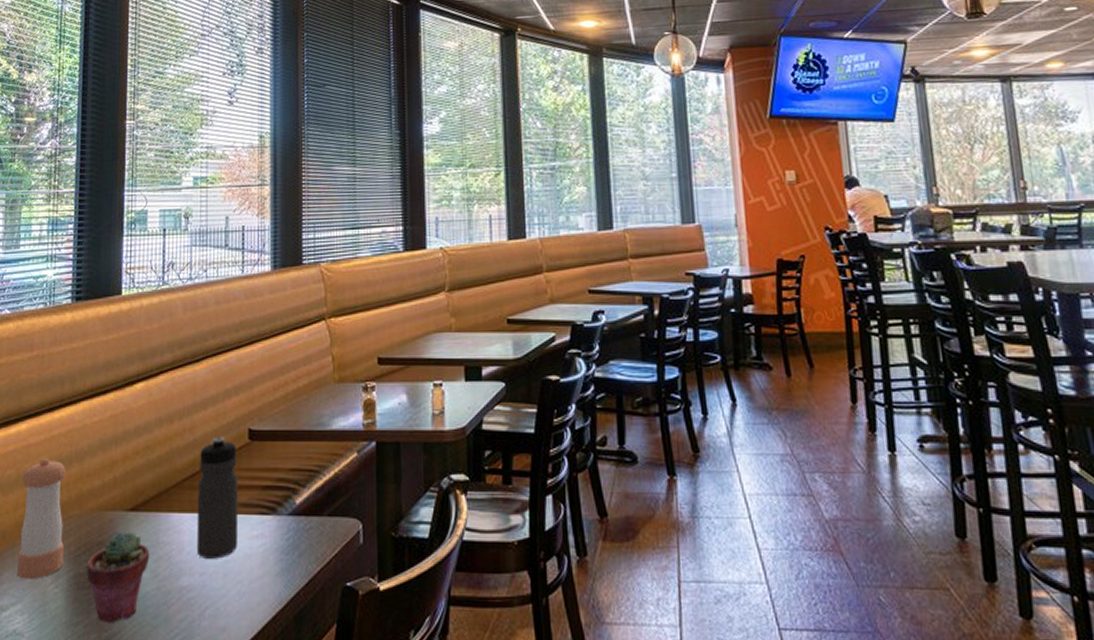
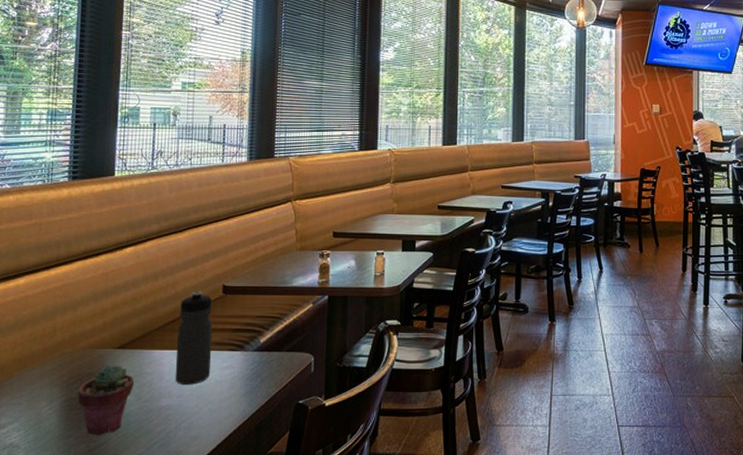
pepper shaker: present [17,459,66,580] -> none [14,308,61,403]

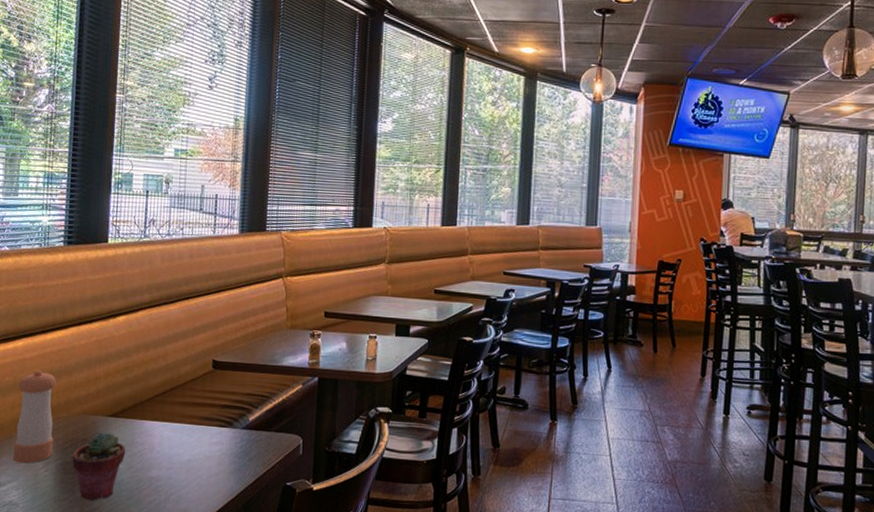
pepper shaker: none [14,308,61,403] -> present [13,371,57,464]
water bottle: present [175,291,213,385] -> none [165,364,203,458]

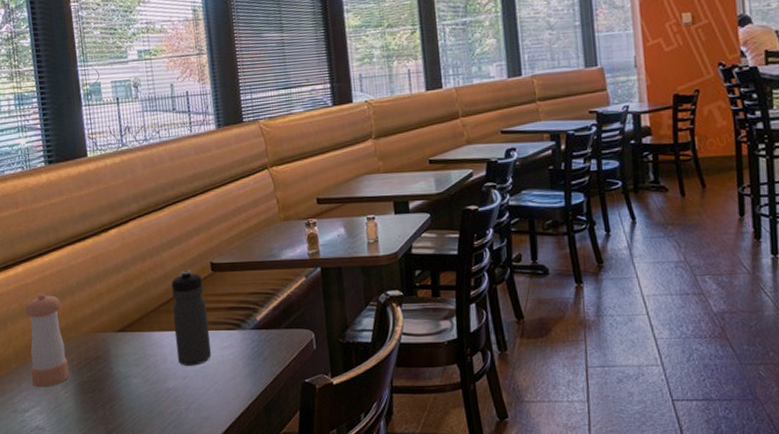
potted succulent: present [72,432,125,501] -> none [88,348,139,418]
water bottle: none [165,364,203,458] -> present [171,269,212,366]

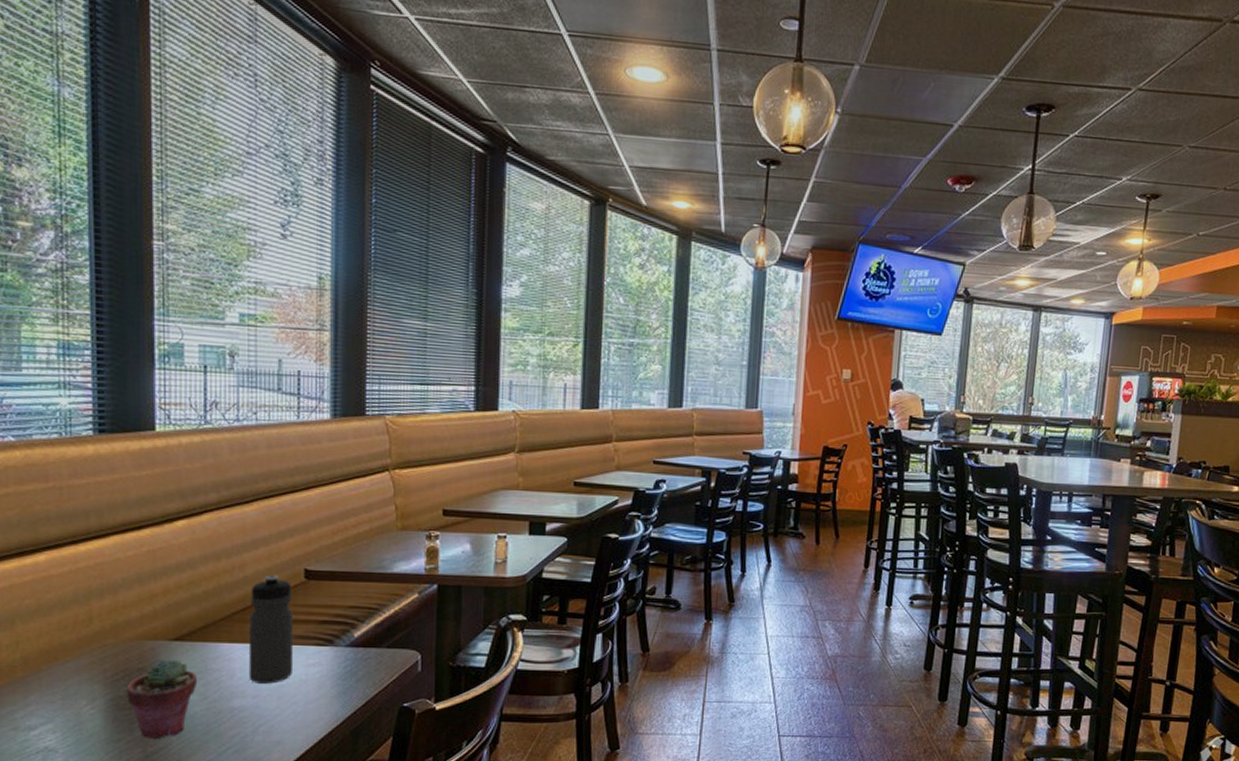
pepper shaker: present [25,294,69,388] -> none [44,590,99,702]
potted succulent: none [88,348,139,418] -> present [126,659,197,740]

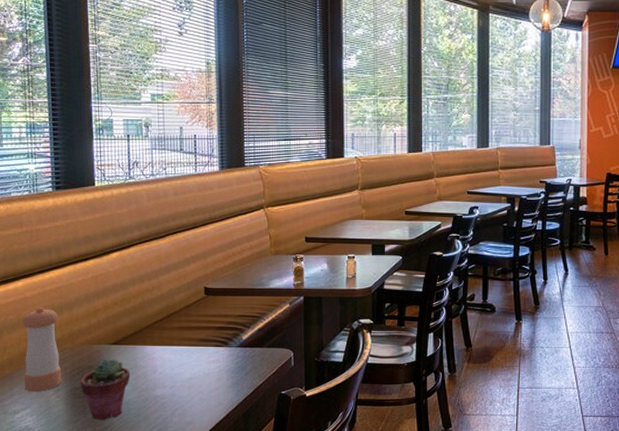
pepper shaker: none [44,590,99,702] -> present [23,308,62,392]
water bottle: present [248,575,294,684] -> none [165,292,199,377]

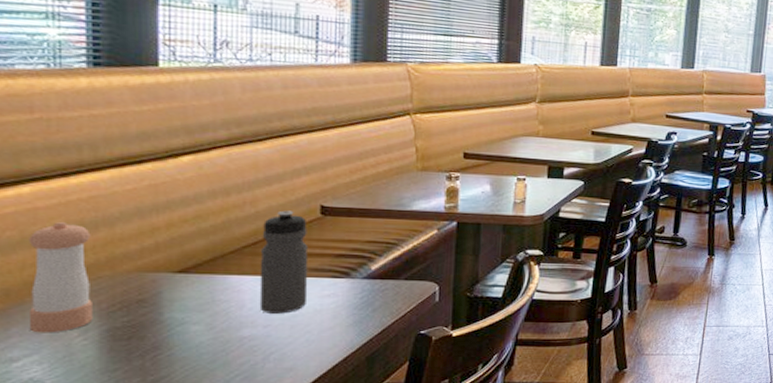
potted succulent: present [80,359,130,421] -> none [124,291,203,369]
water bottle: none [165,292,199,377] -> present [259,210,309,314]

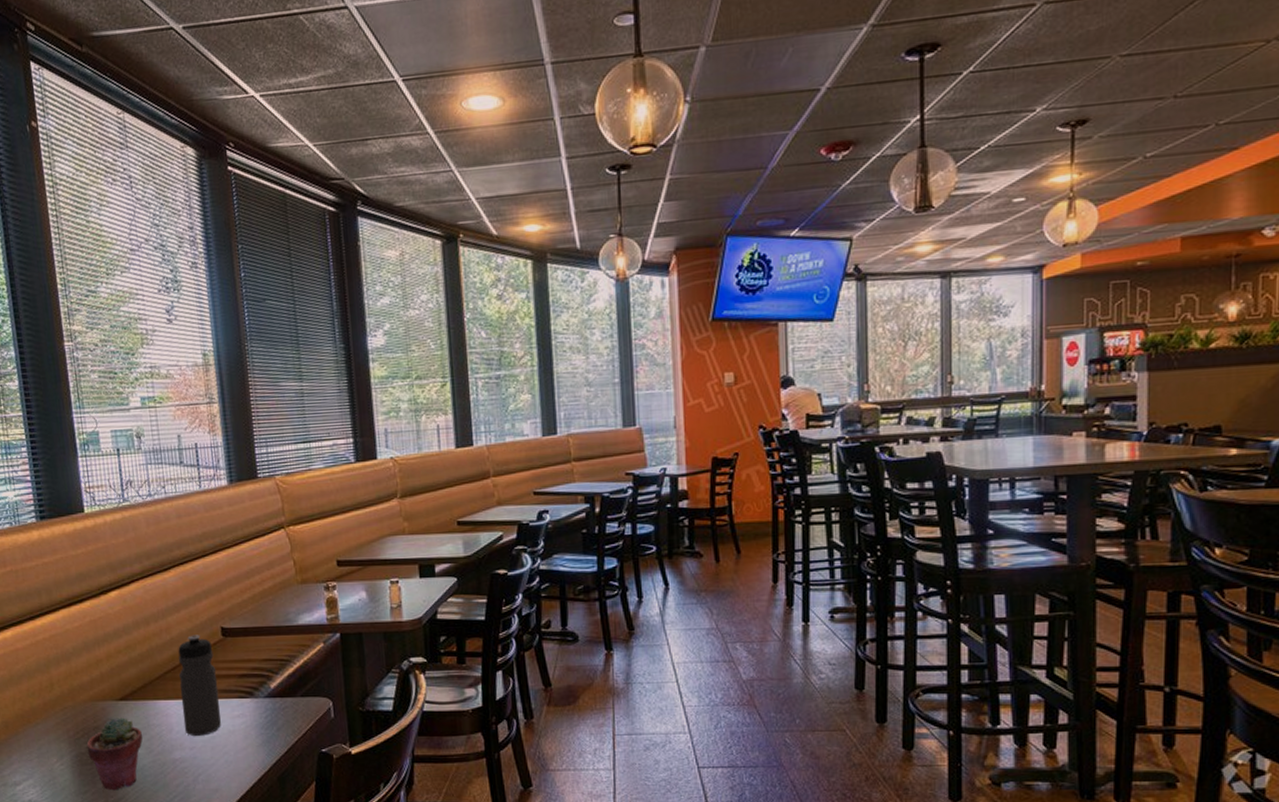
pepper shaker: present [28,222,93,333] -> none [15,660,65,760]
potted succulent: none [124,291,203,369] -> present [86,717,143,791]

